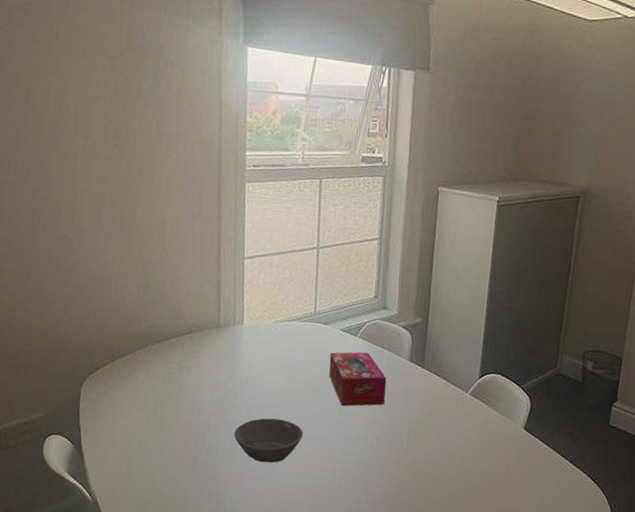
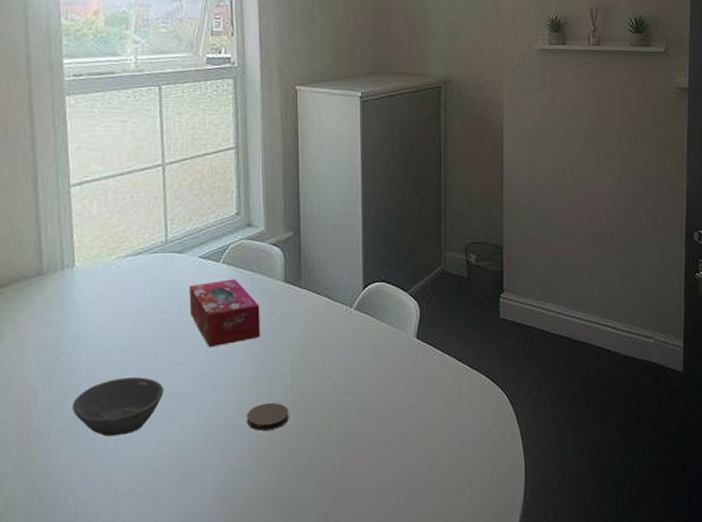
coaster: none [367,460,403,483] -> present [247,402,289,431]

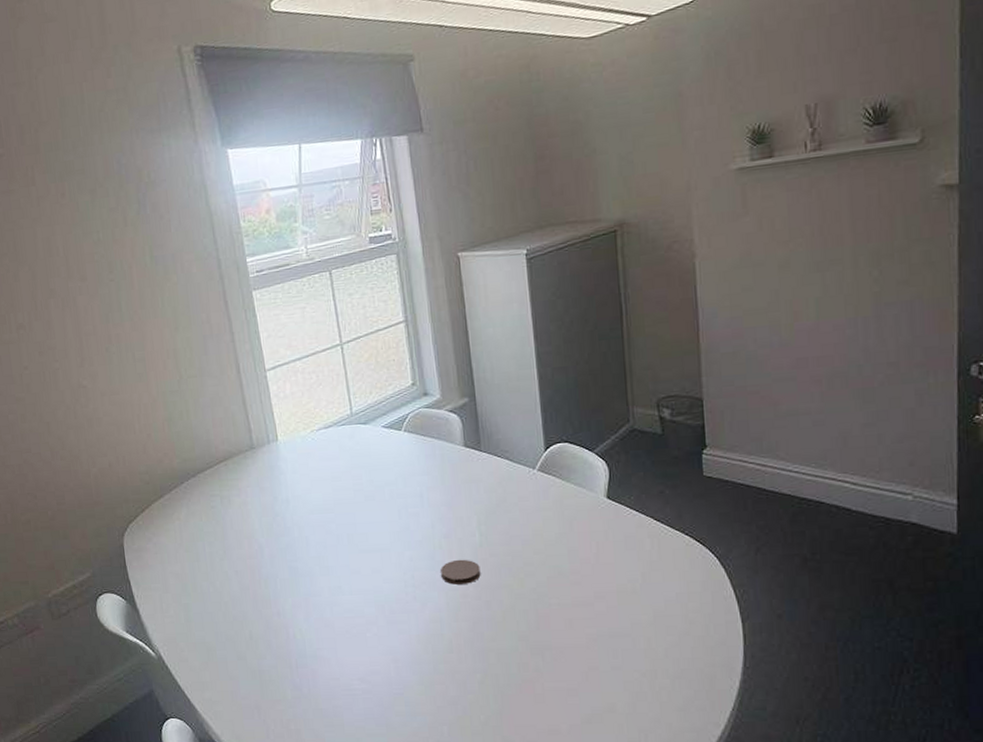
bowl: present [72,377,163,437] -> none [290,535,364,585]
tissue box: present [189,279,261,348] -> none [376,445,447,509]

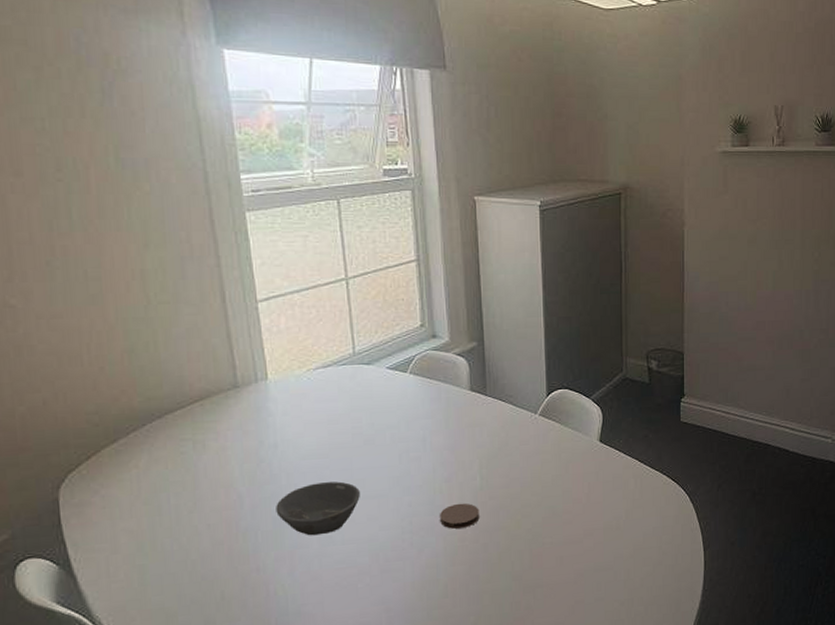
bowl: none [290,535,364,585] -> present [276,481,360,536]

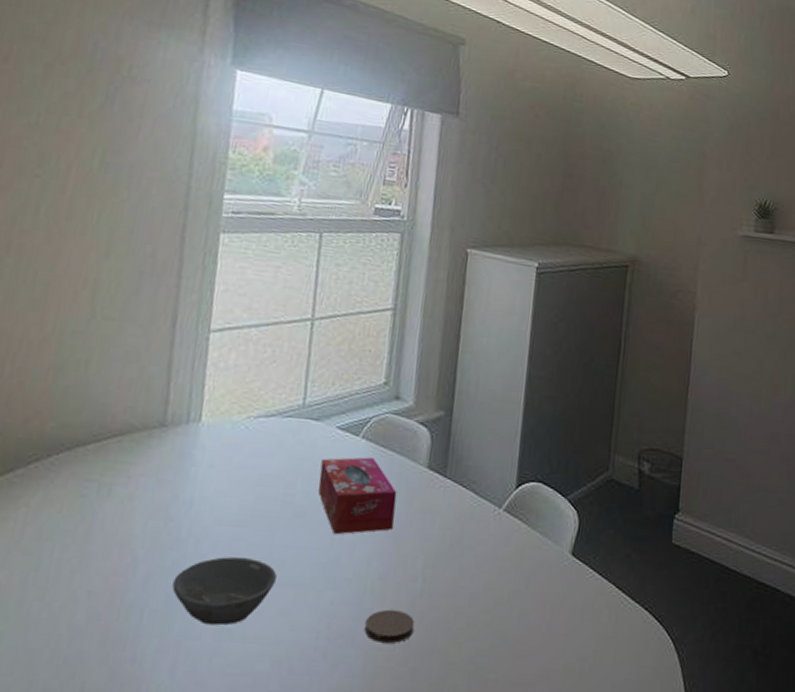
tissue box: none [379,388,450,454] -> present [318,457,397,535]

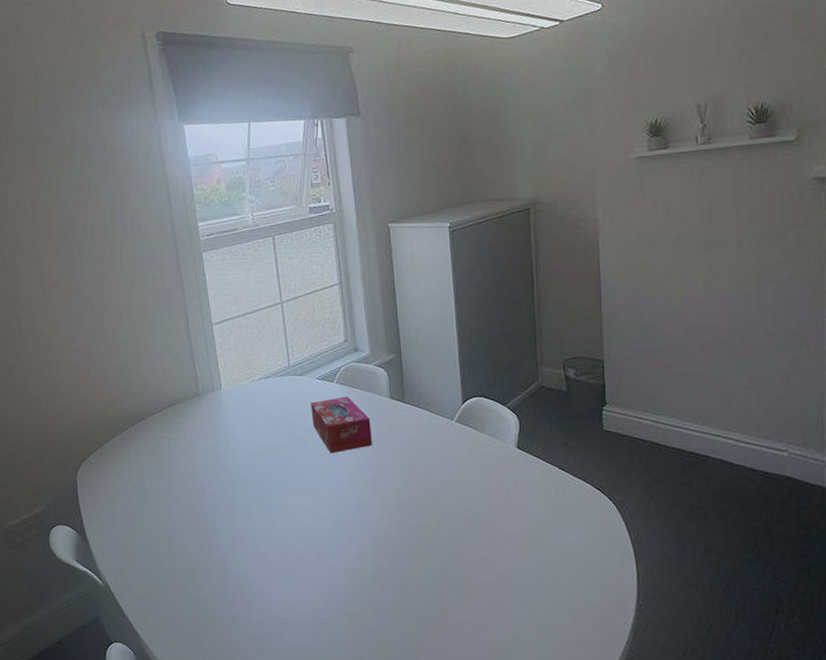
bowl: present [172,557,277,626] -> none [230,476,297,522]
coaster: present [364,609,415,643] -> none [366,500,402,524]

